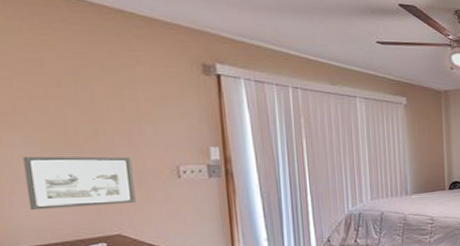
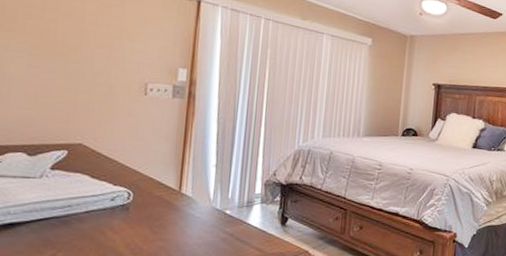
picture frame: present [22,156,136,210] -> none [9,59,106,115]

